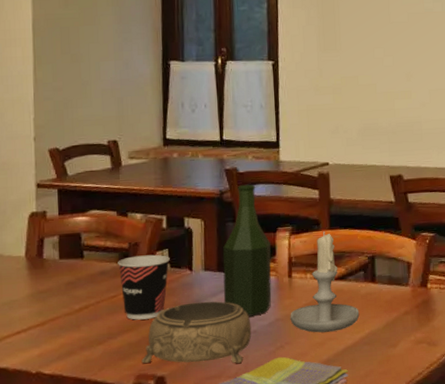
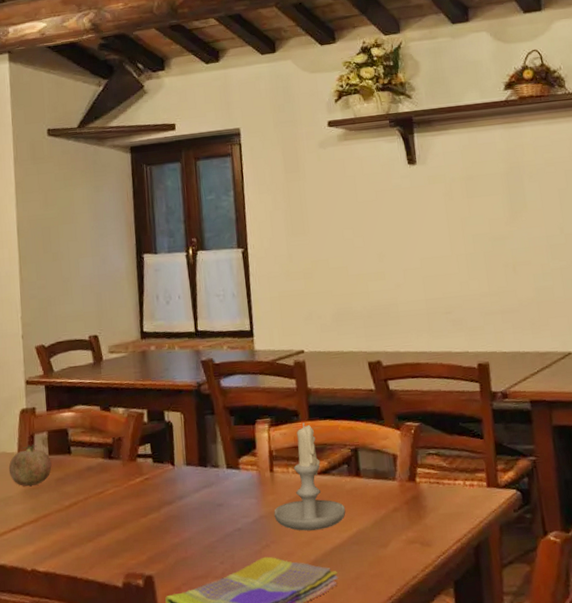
fruit: none [14,247,62,290] -> present [8,443,52,487]
cup: present [118,254,170,320] -> none [103,449,153,517]
decorative bowl: present [141,301,252,363] -> none [129,497,236,563]
bottle: present [223,184,272,317] -> none [203,375,254,514]

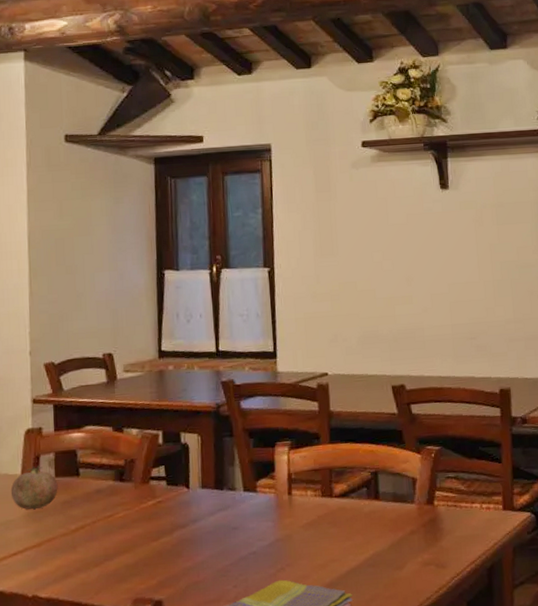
candle: present [274,422,346,531] -> none [290,445,363,554]

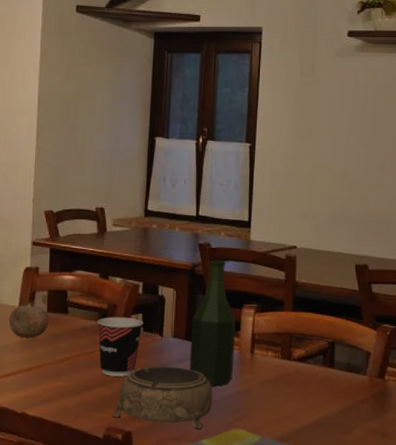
cup: none [114,471,167,541] -> present [97,317,143,377]
decorative bowl: none [138,520,251,587] -> present [112,366,213,429]
bottle: none [220,396,271,537] -> present [189,260,237,386]

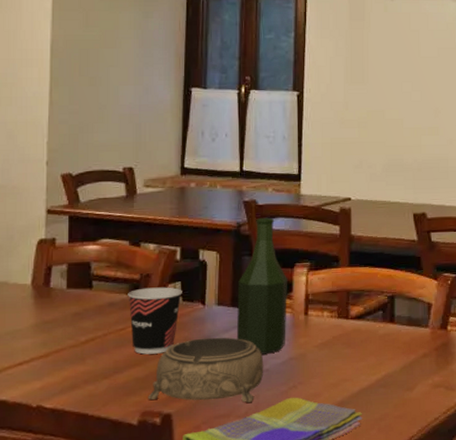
fruit: present [8,300,49,339] -> none [19,275,69,320]

